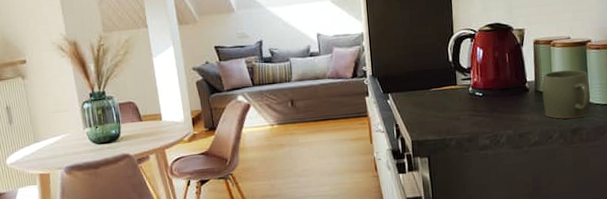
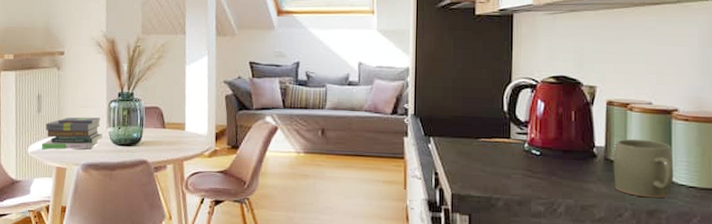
books: none [19,120,81,159] -> present [41,117,102,150]

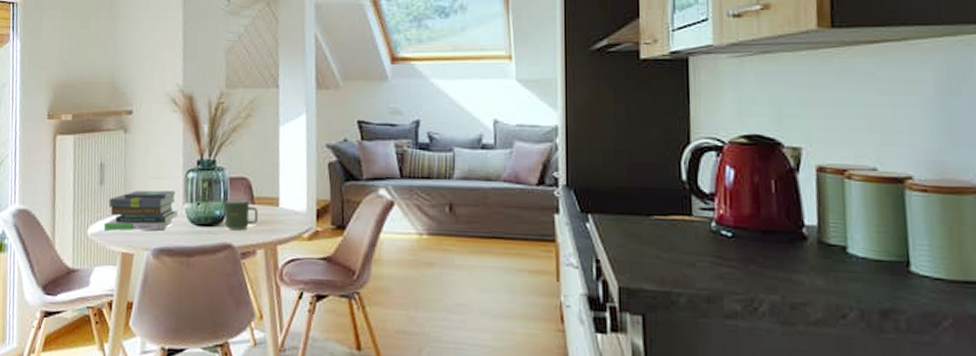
mug: none [140,124,168,150] -> present [224,199,258,231]
mug: present [613,139,674,199] -> none [829,216,913,294]

